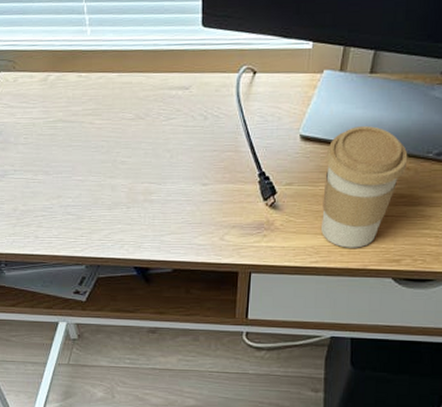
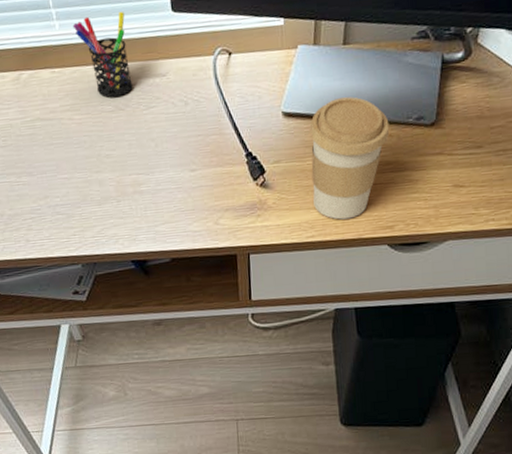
pen holder: none [104,22,155,105] -> present [72,11,133,97]

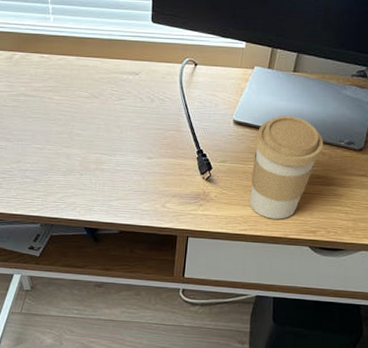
pen holder: present [72,11,133,97] -> none [65,15,111,86]

